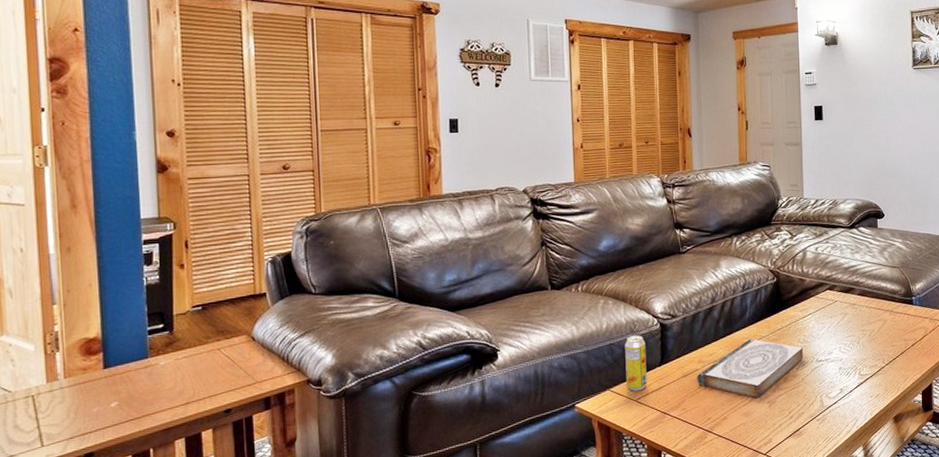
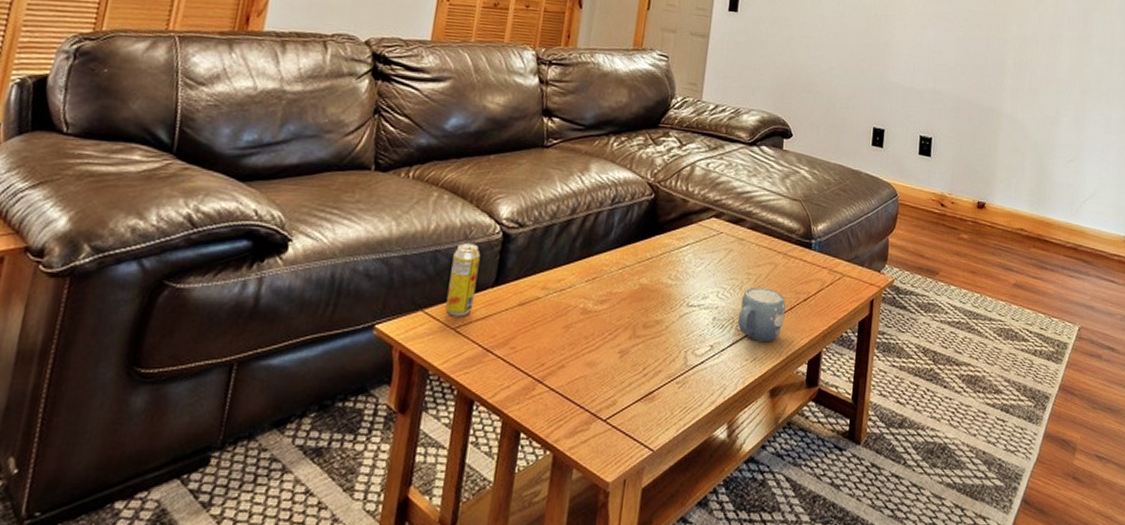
book: present [697,338,803,399] -> none [536,266,673,345]
mug: none [859,339,898,382] -> present [737,287,786,343]

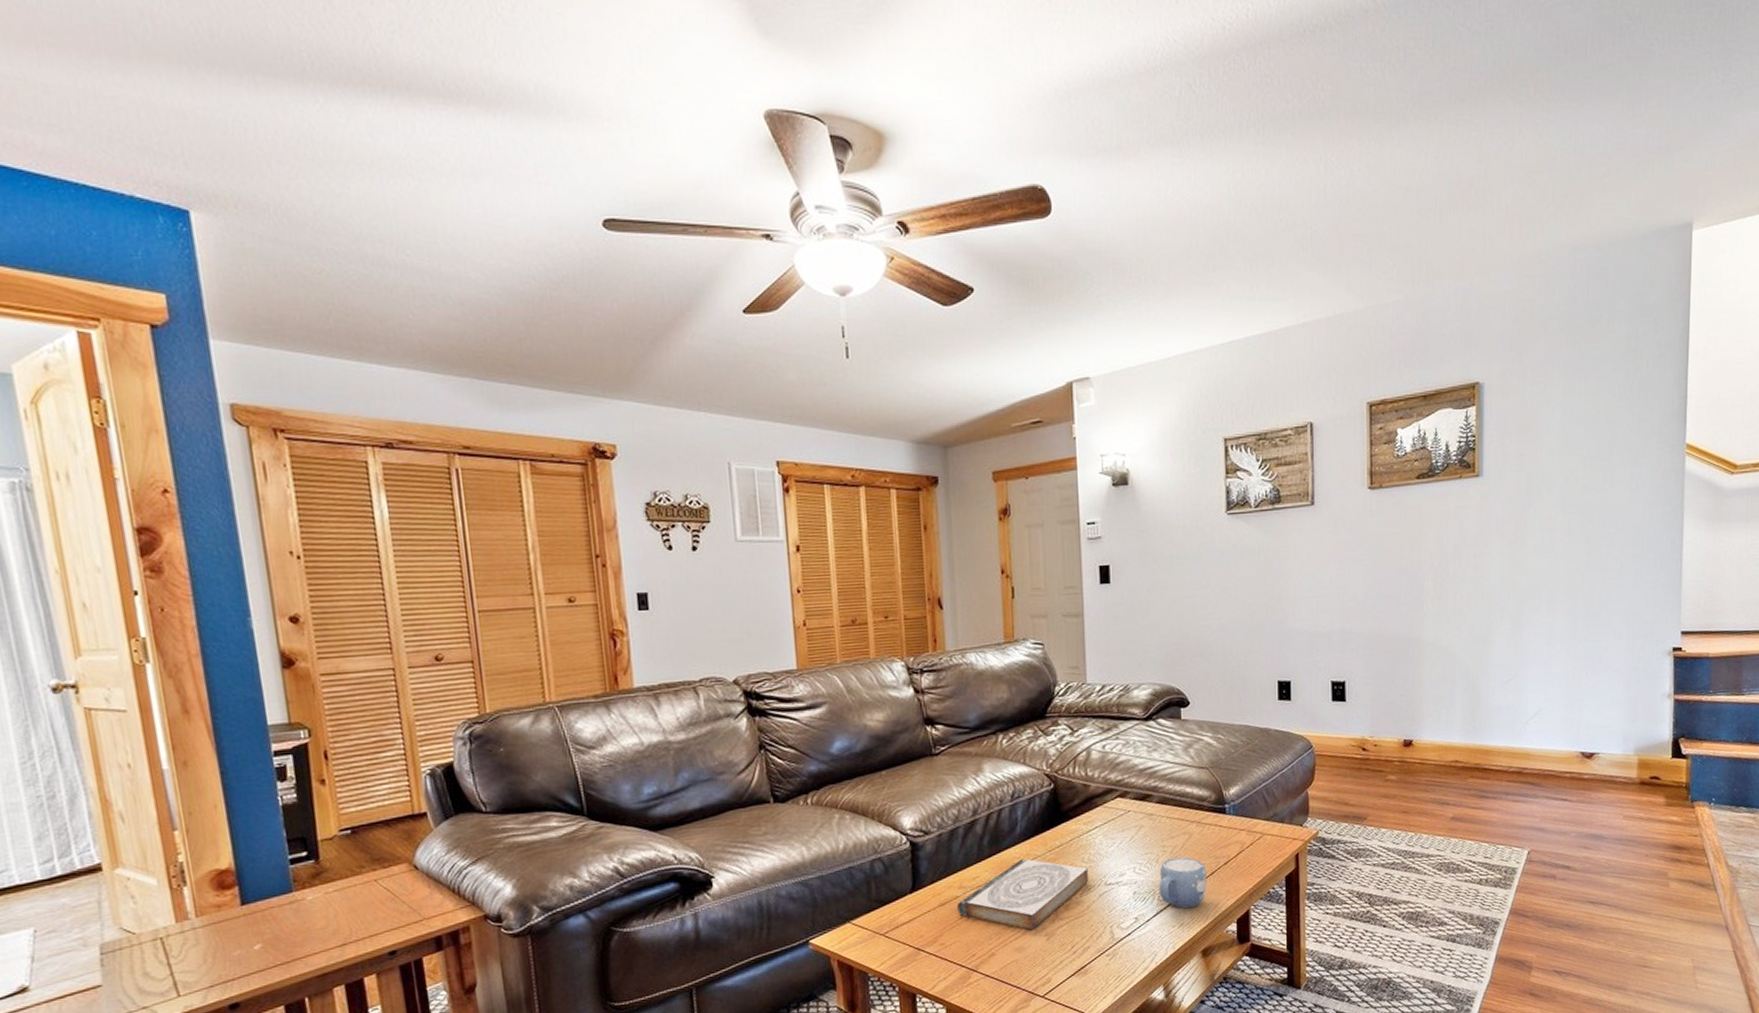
beverage can: present [445,243,481,317] -> none [867,856,896,924]
book: none [536,266,673,345] -> present [957,858,1088,931]

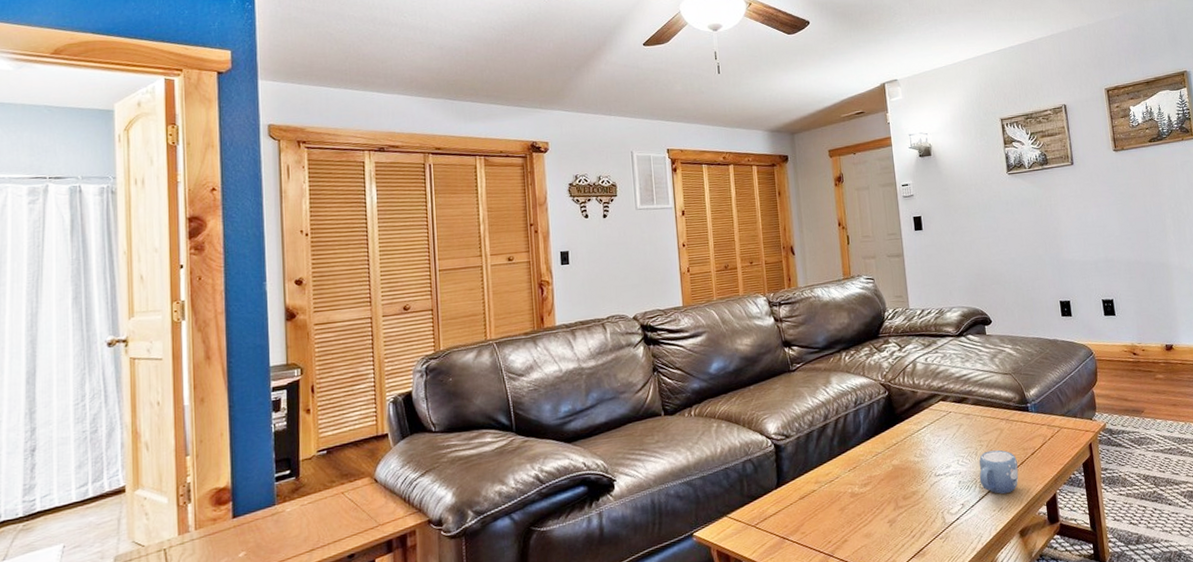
book: present [957,858,1088,931] -> none [814,455,921,518]

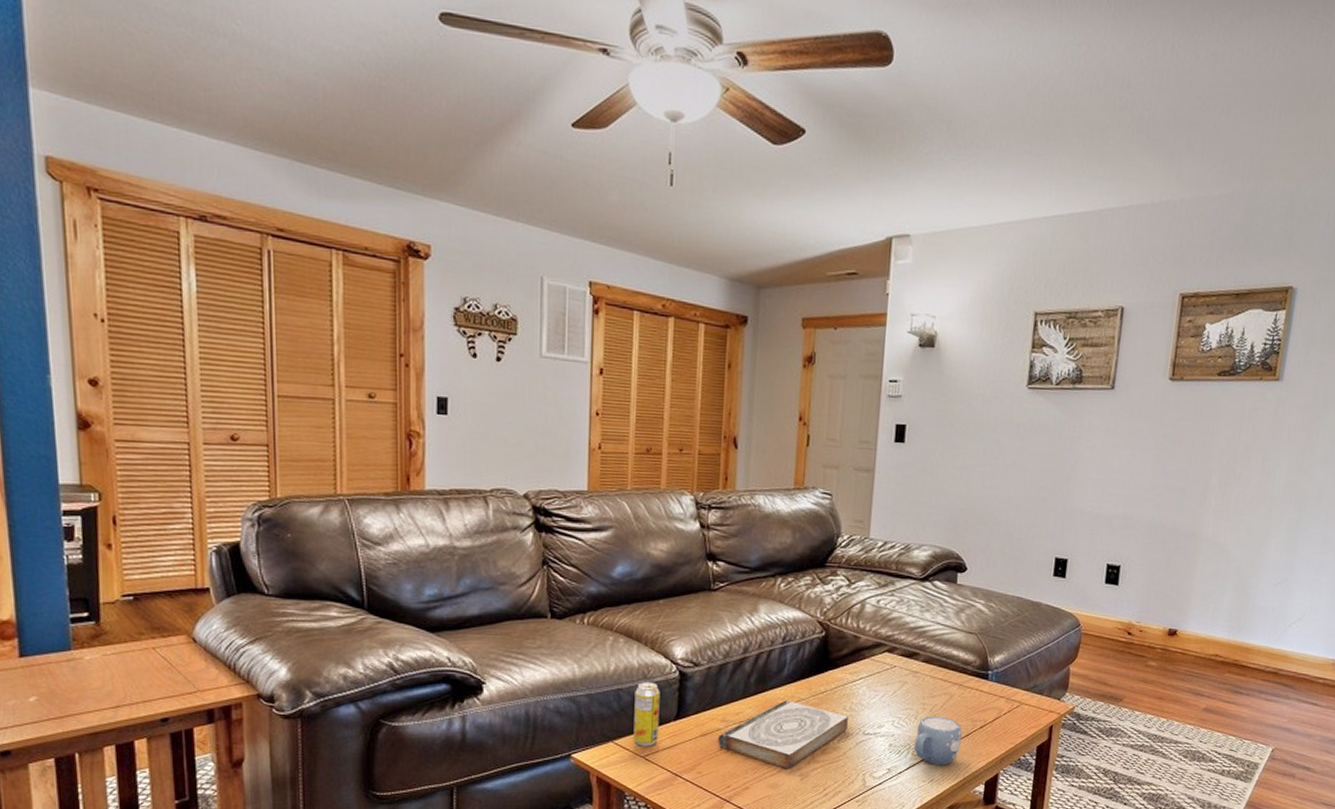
beverage can: none [740,457,765,517] -> present [633,682,660,747]
book: none [814,455,921,518] -> present [718,700,848,770]

